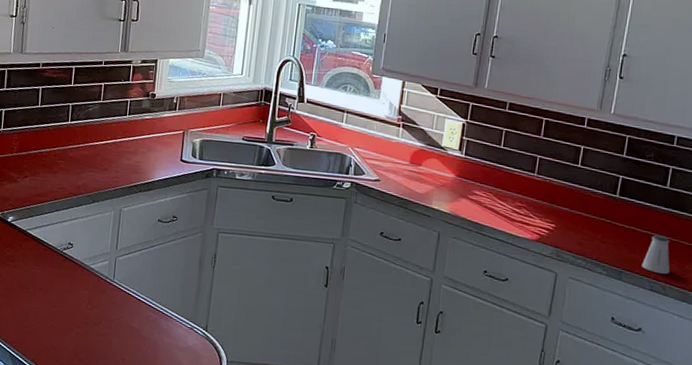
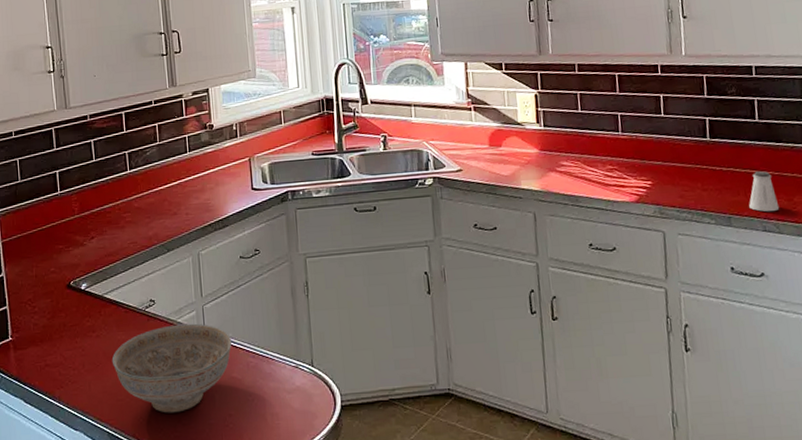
decorative bowl: none [24,269,137,348] -> present [111,323,232,413]

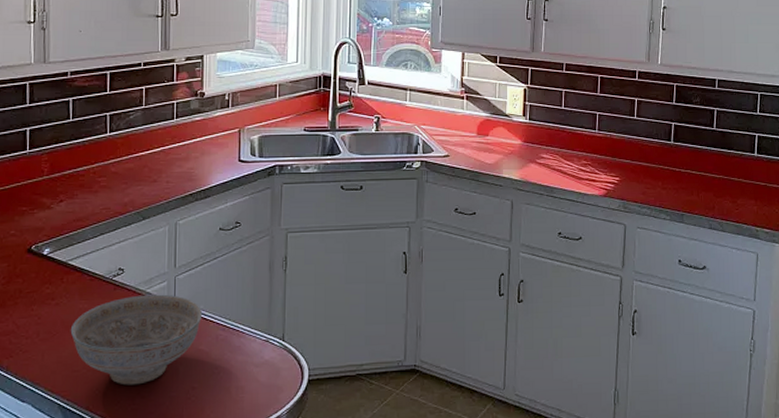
saltshaker: present [749,171,780,212] -> none [700,175,725,212]

